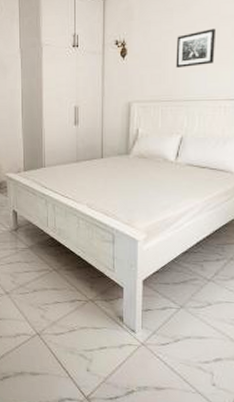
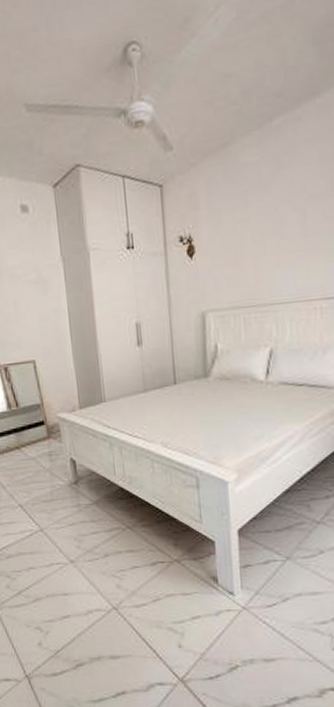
wall art: present [175,28,217,68] -> none [255,212,304,264]

